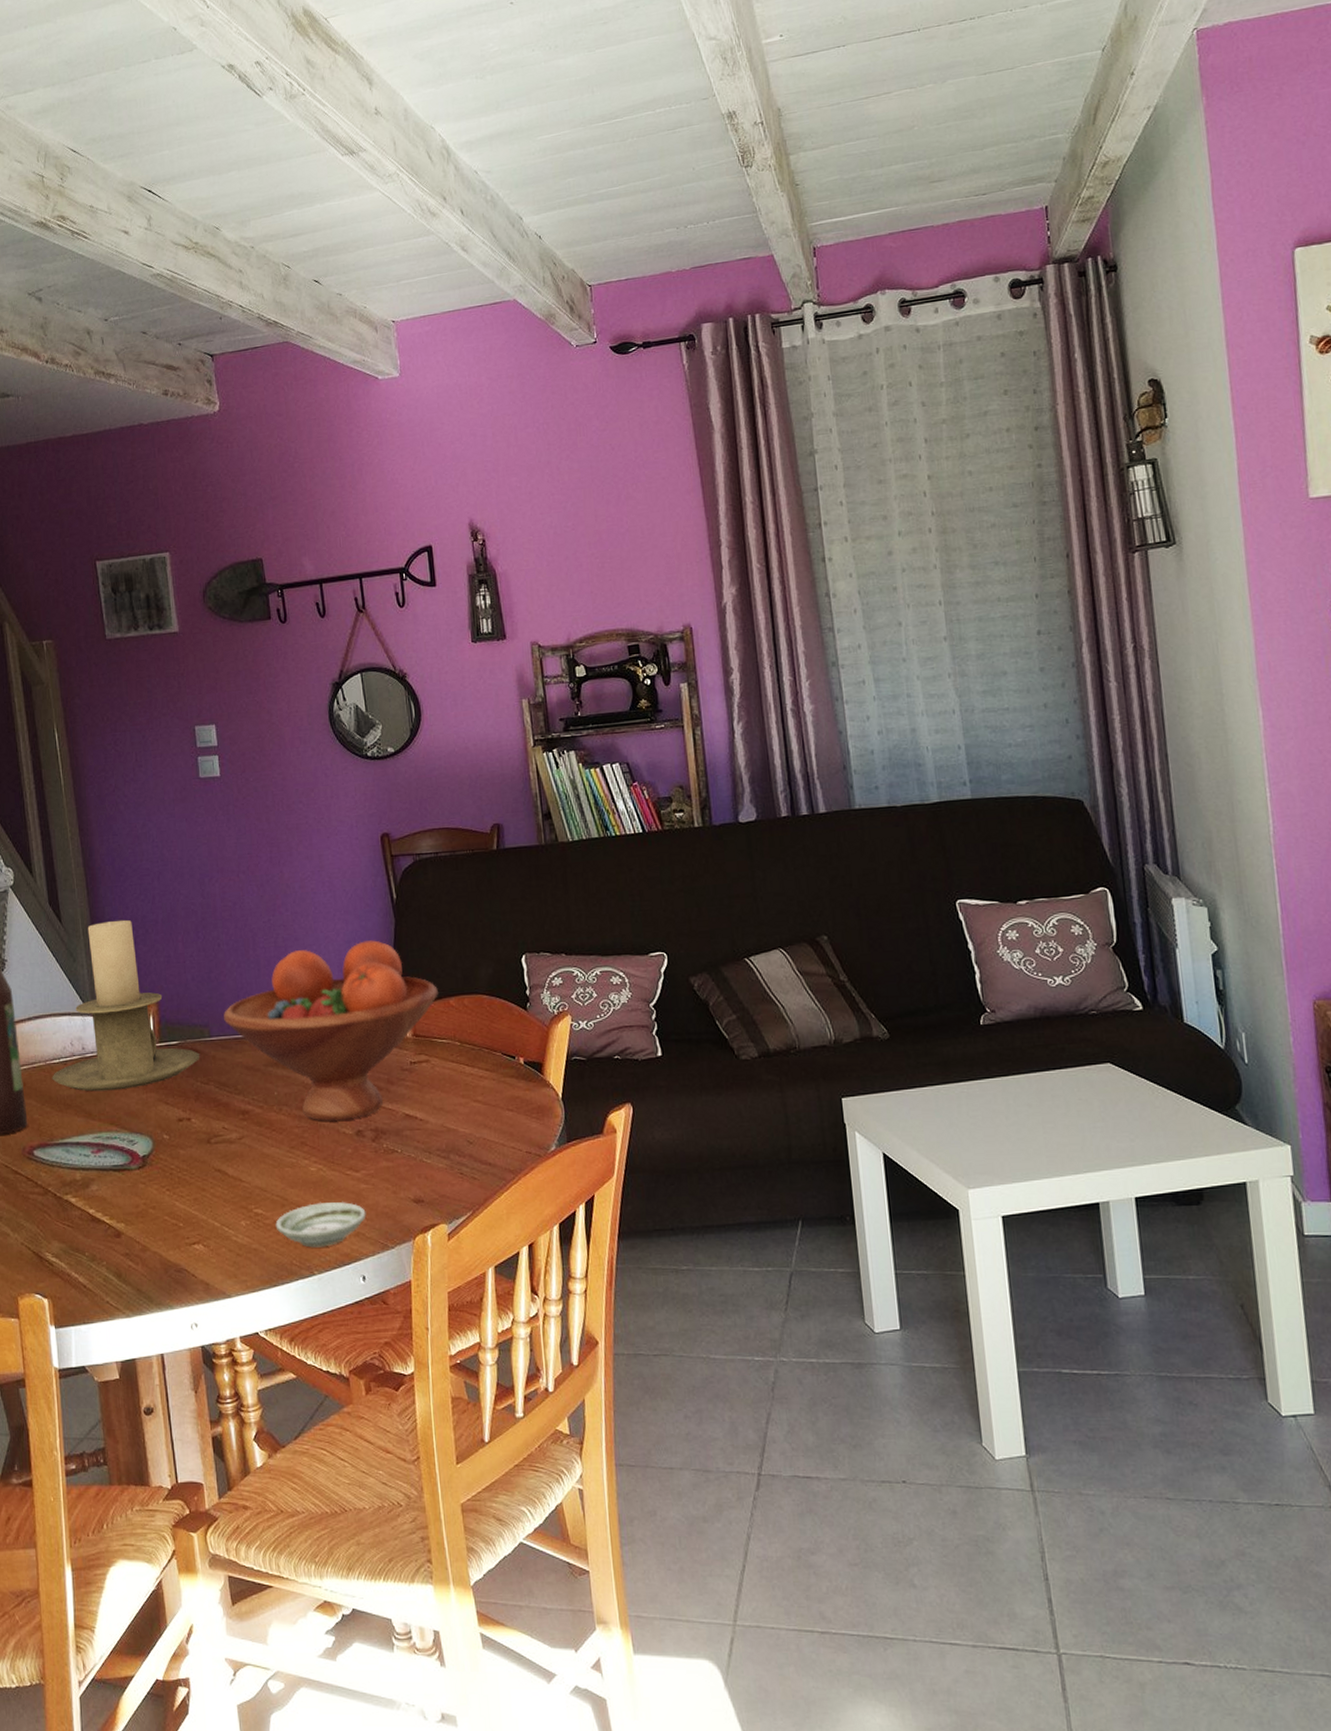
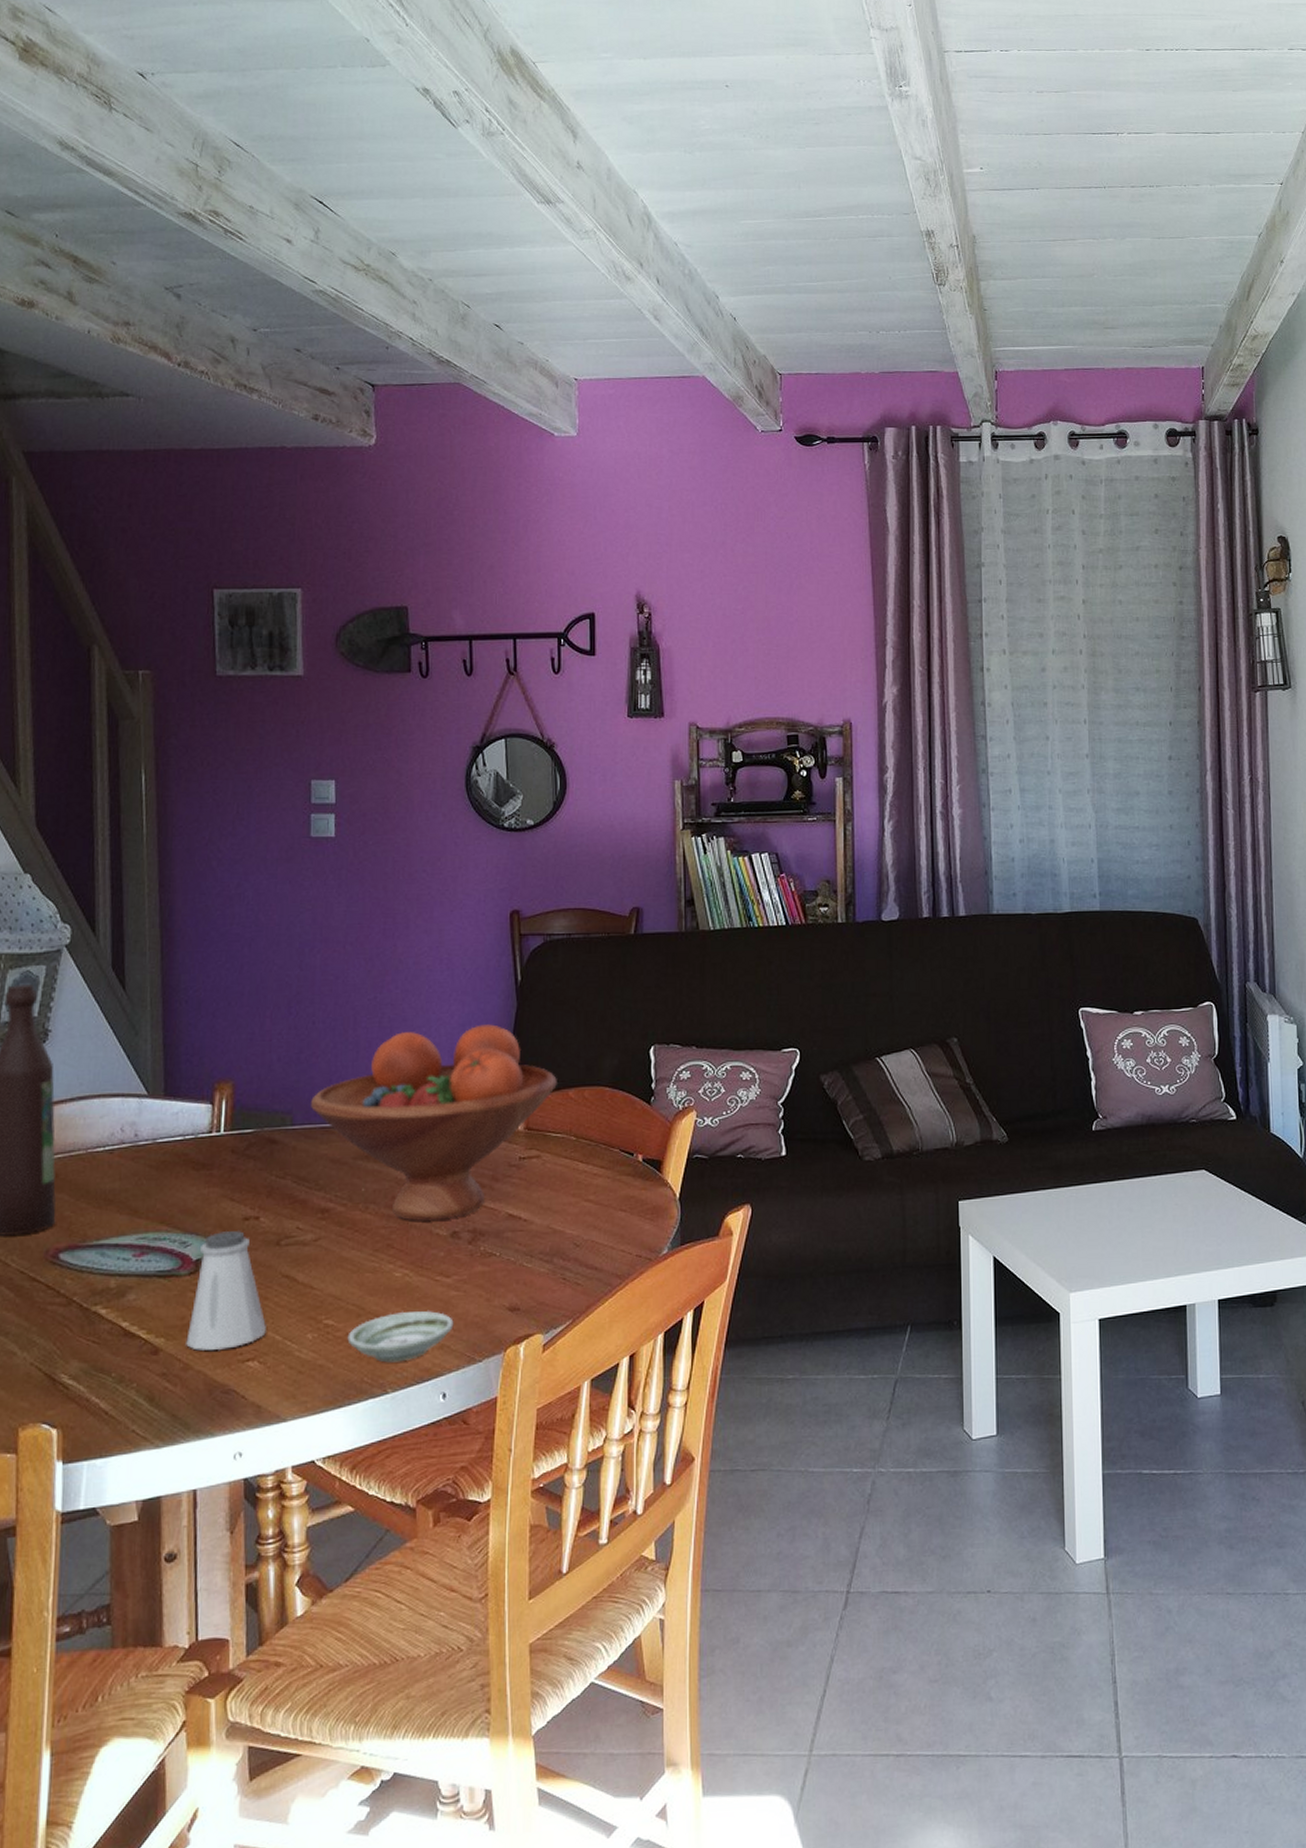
candle holder: present [52,919,200,1092] -> none [92,989,278,1185]
saltshaker: none [142,1131,207,1234] -> present [186,1231,266,1351]

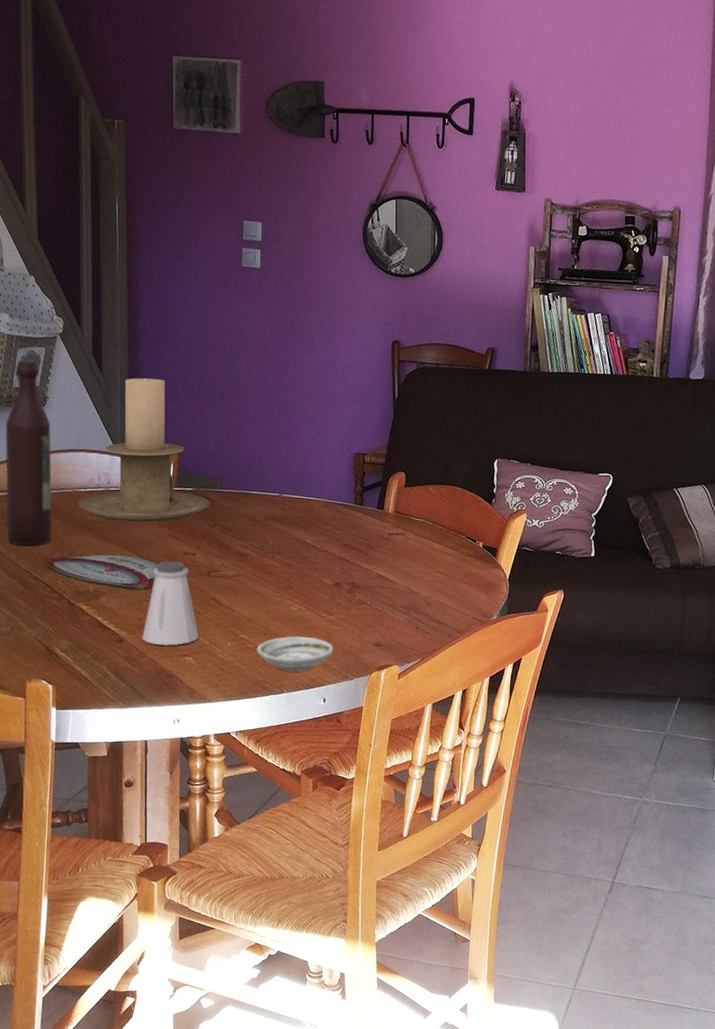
candle holder: none [92,989,278,1185] -> present [77,377,211,522]
fruit bowl: present [311,1024,557,1222] -> none [235,427,421,573]

